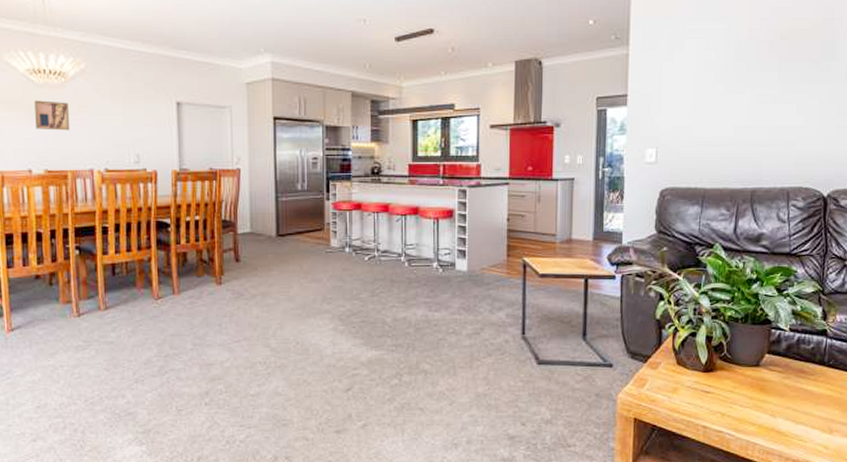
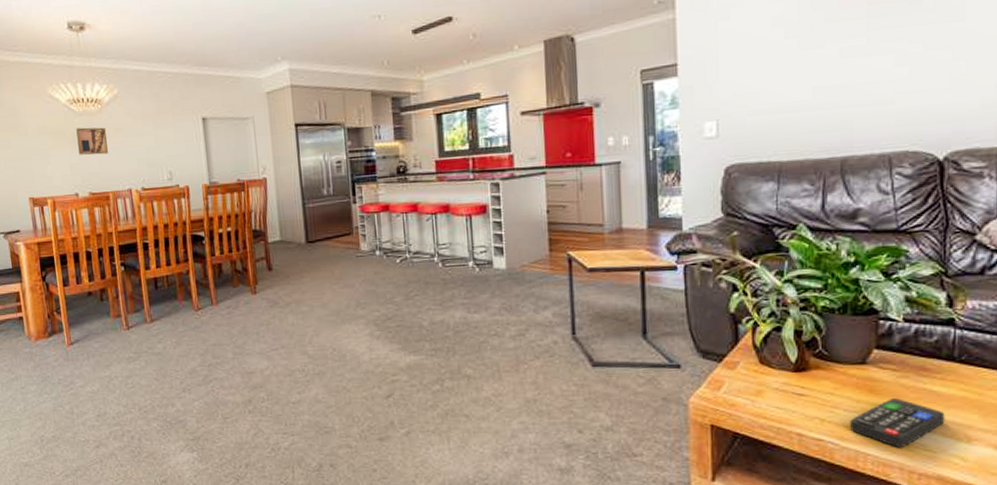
remote control: none [744,395,815,439] -> present [850,397,945,449]

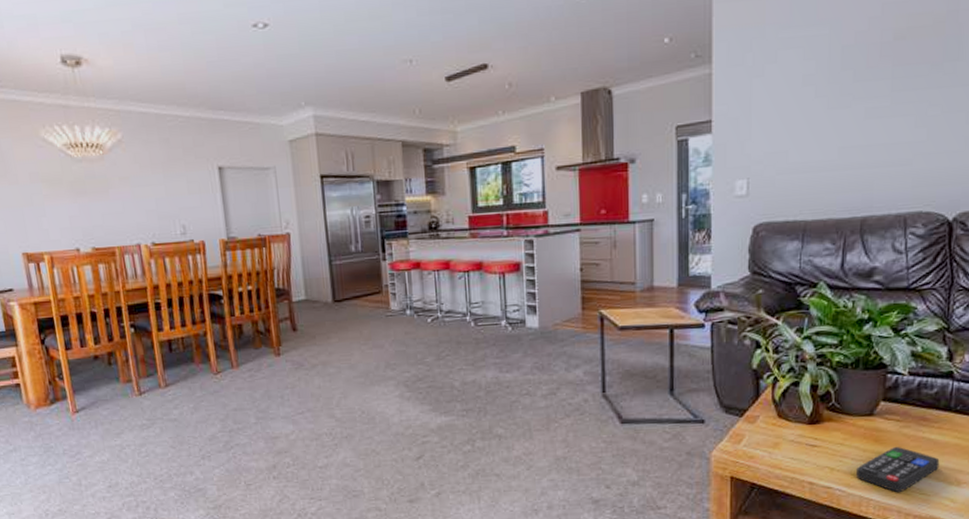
wall art: present [76,127,109,155] -> none [75,175,113,207]

